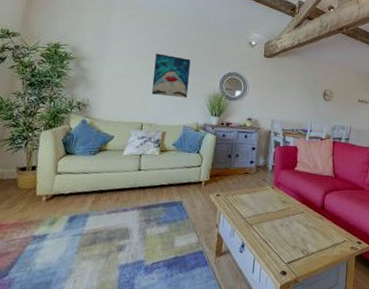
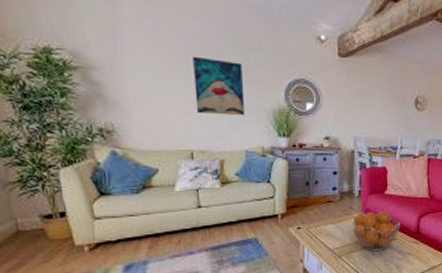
fruit basket: none [263,185,308,224] -> present [351,211,401,252]

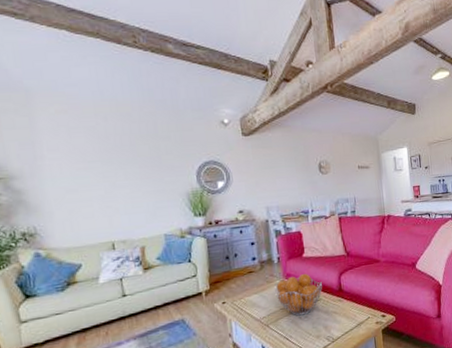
wall art: present [193,56,245,116] -> none [107,153,161,206]

